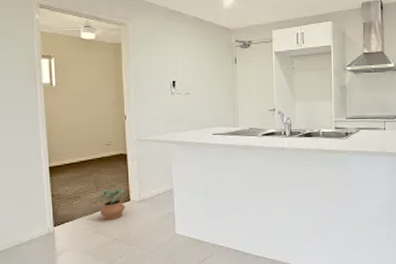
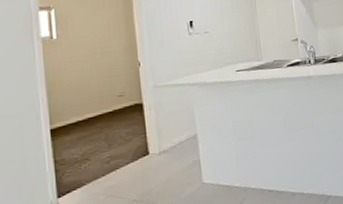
potted plant: present [99,188,126,221] -> none [112,141,145,181]

